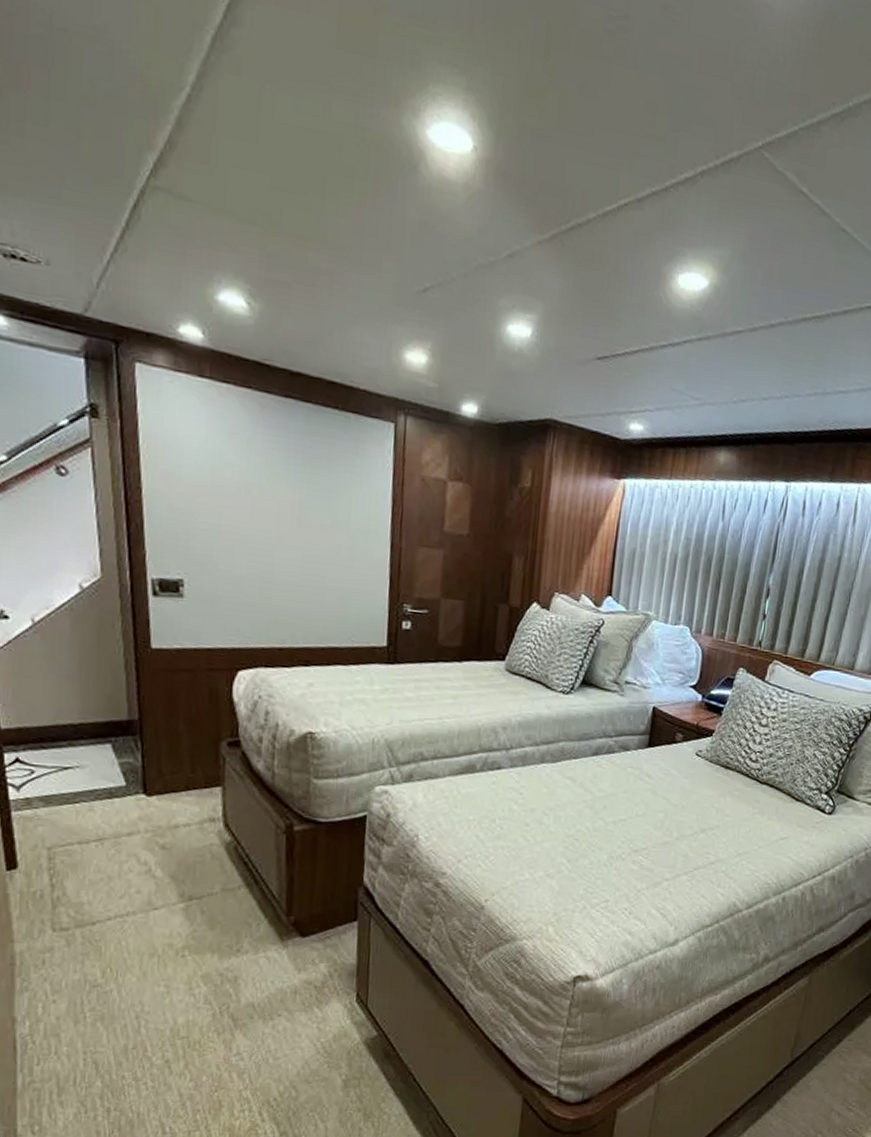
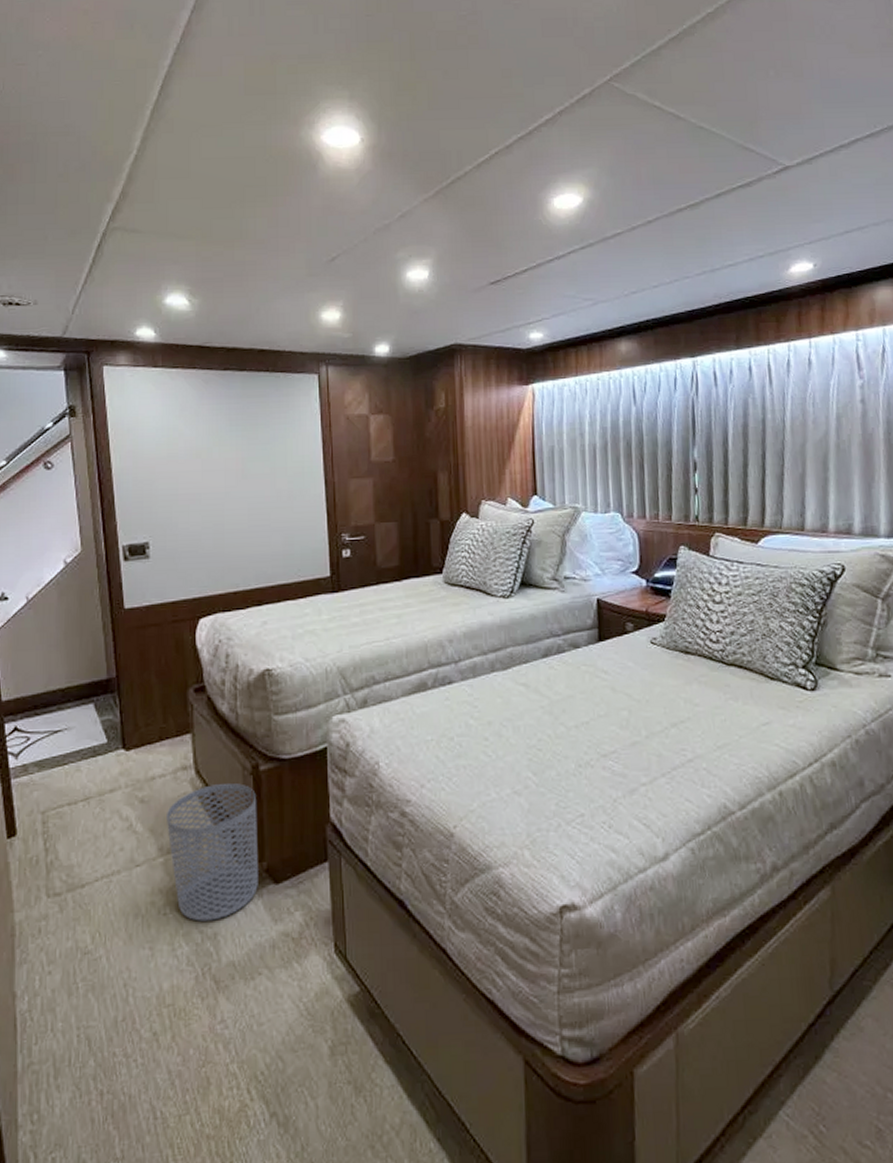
waste bin: none [189,839,288,965] -> present [167,783,258,921]

